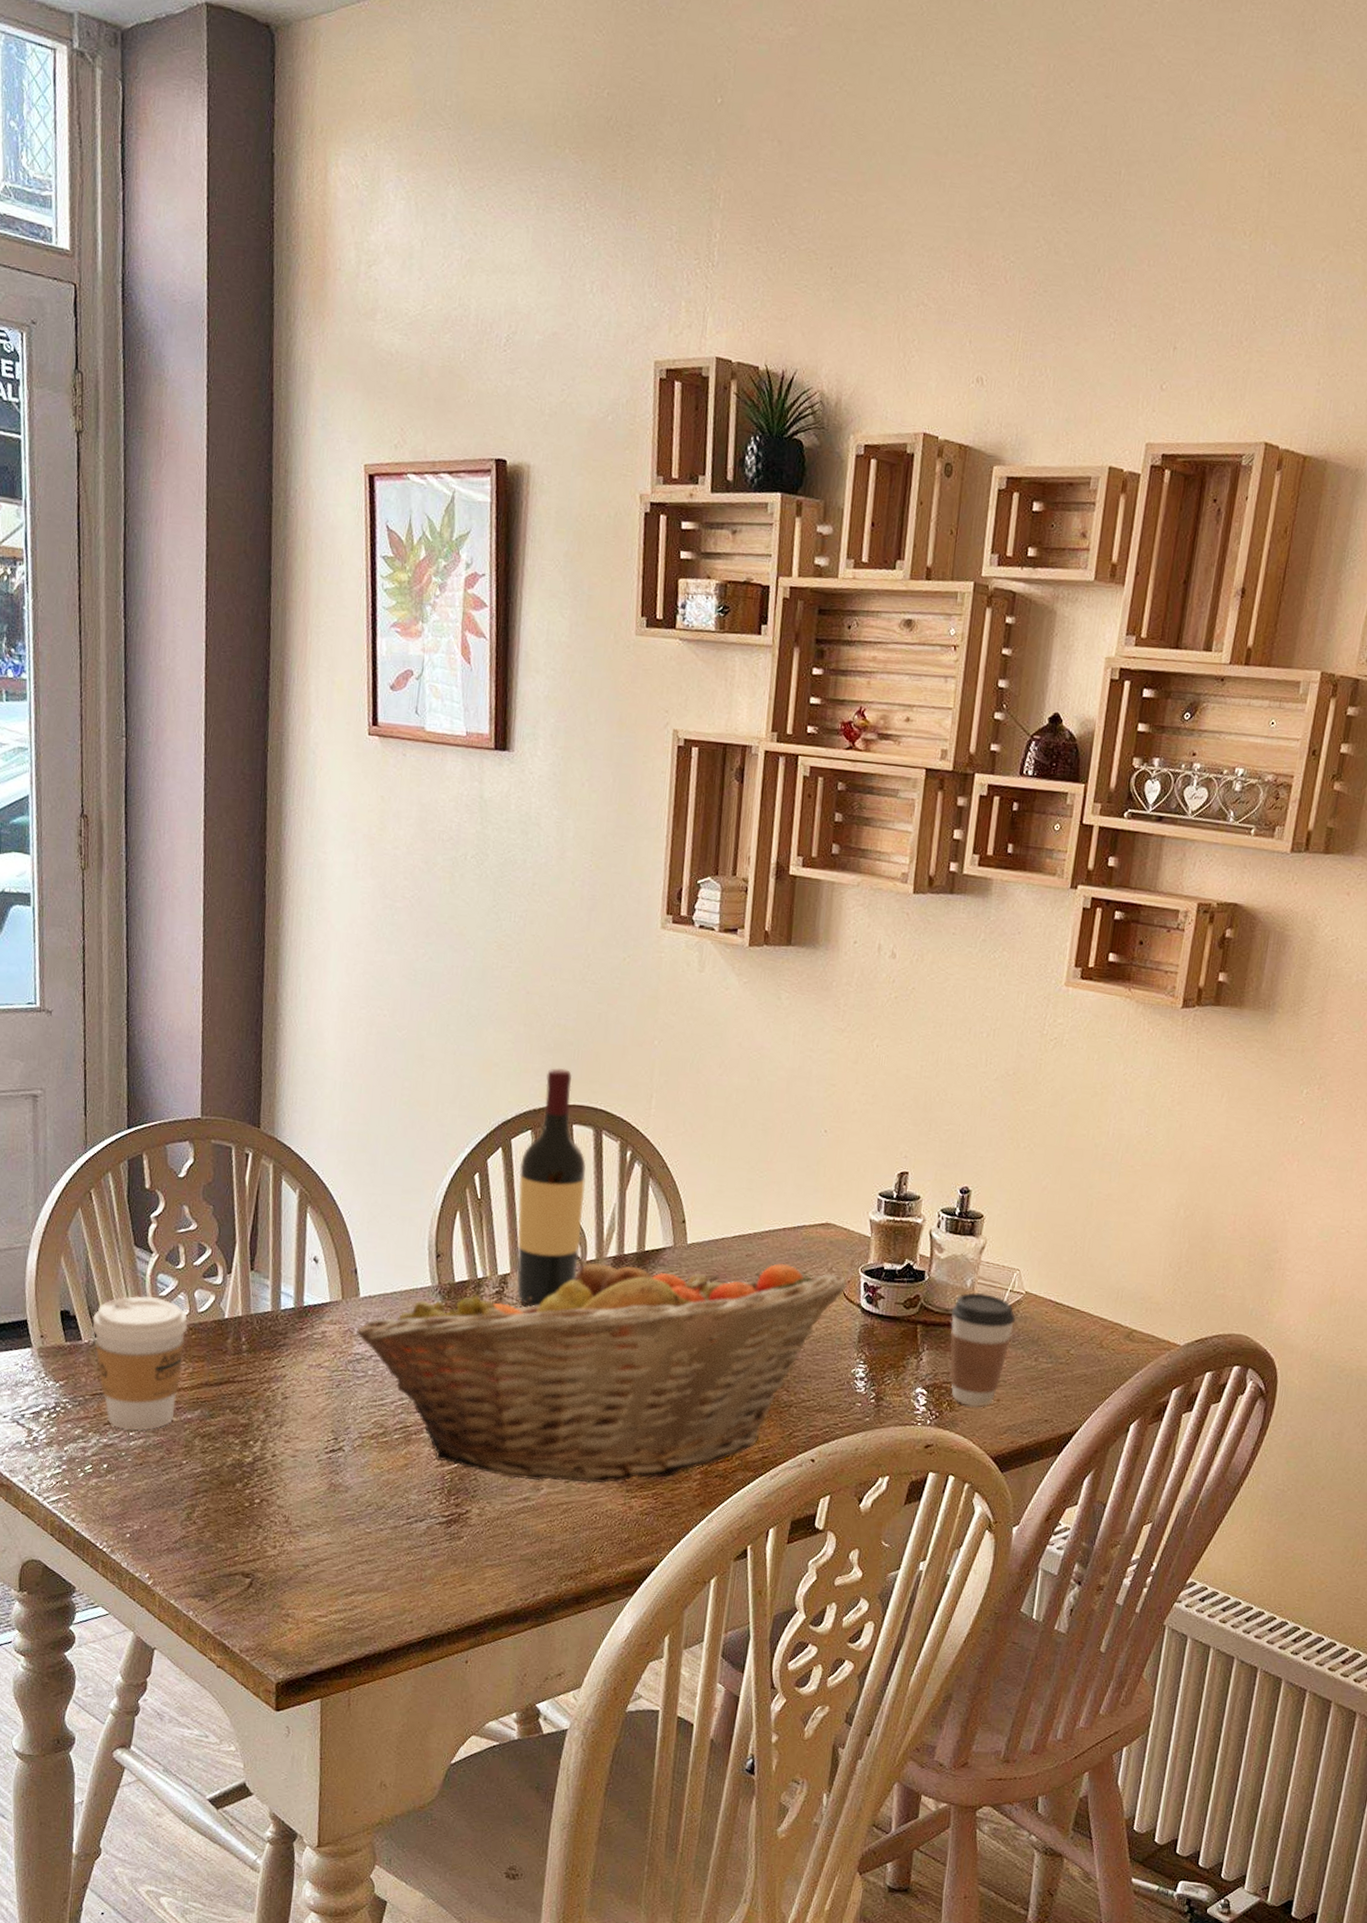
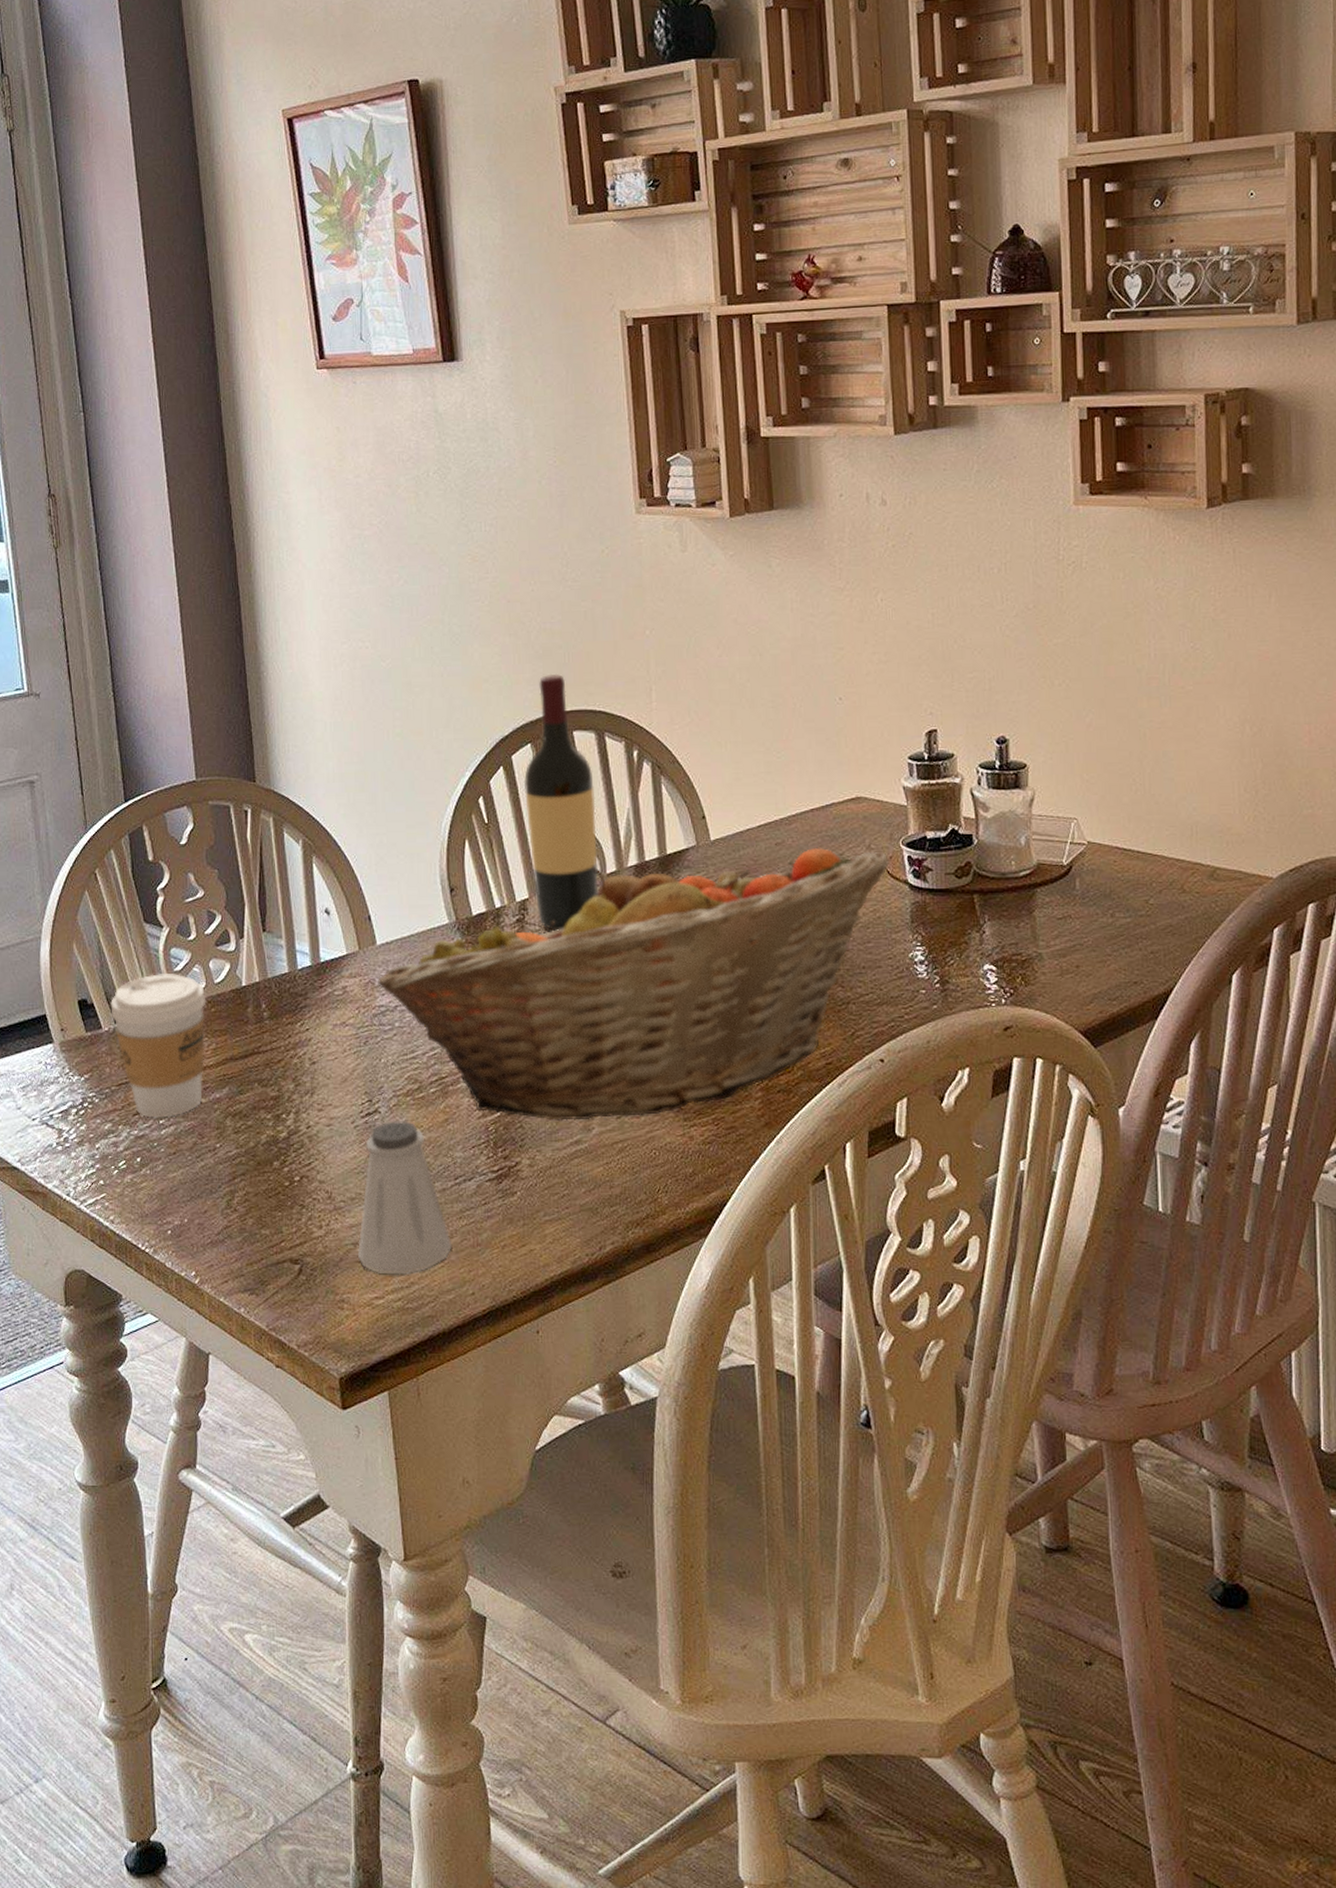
saltshaker: none [307,1460,398,1598] -> present [358,1121,453,1275]
coffee cup: present [949,1292,1016,1407] -> none [1008,849,1082,977]

